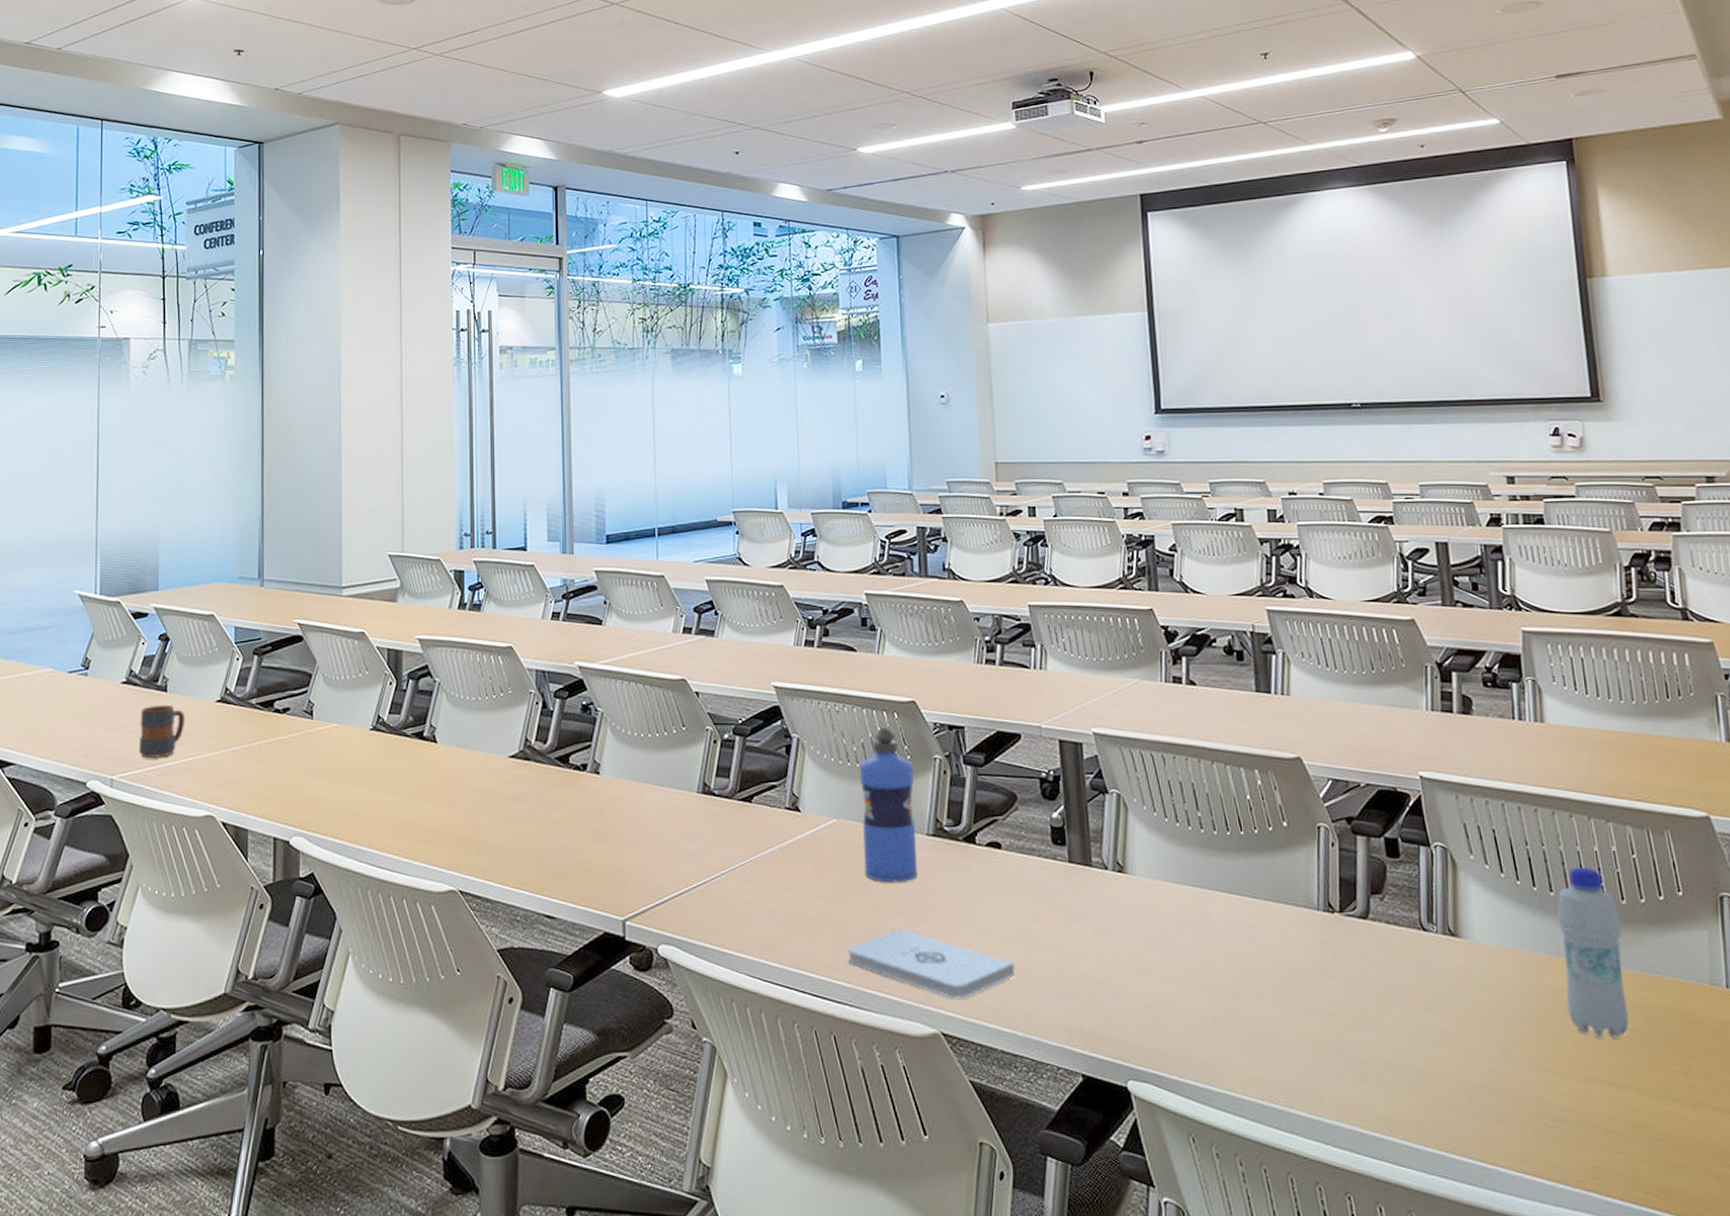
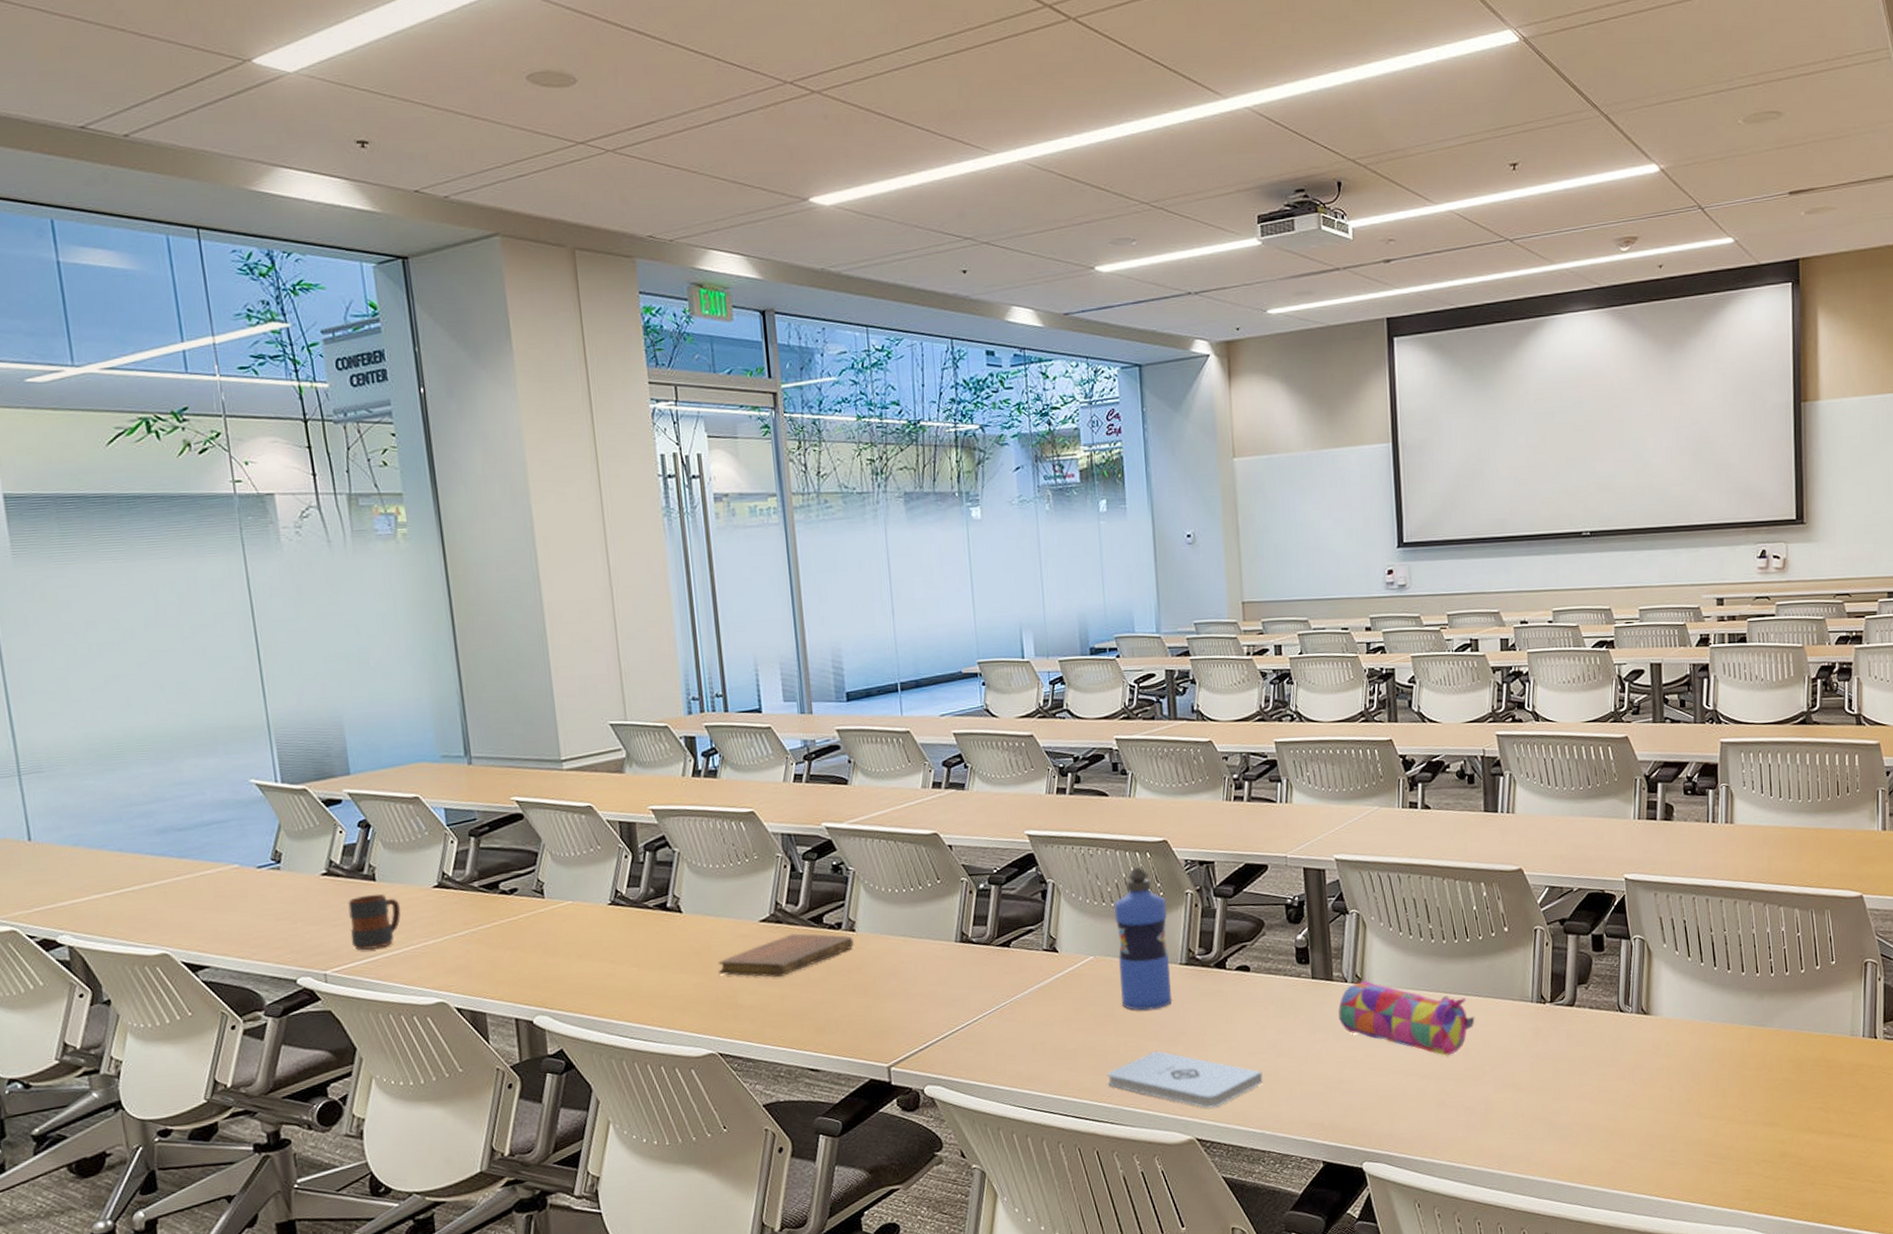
notebook: none [466,772,597,817] -> present [718,933,854,978]
pencil case: none [1098,869,1253,964] -> present [1338,980,1475,1056]
bottle: present [1557,867,1630,1039] -> none [1732,946,1784,1088]

